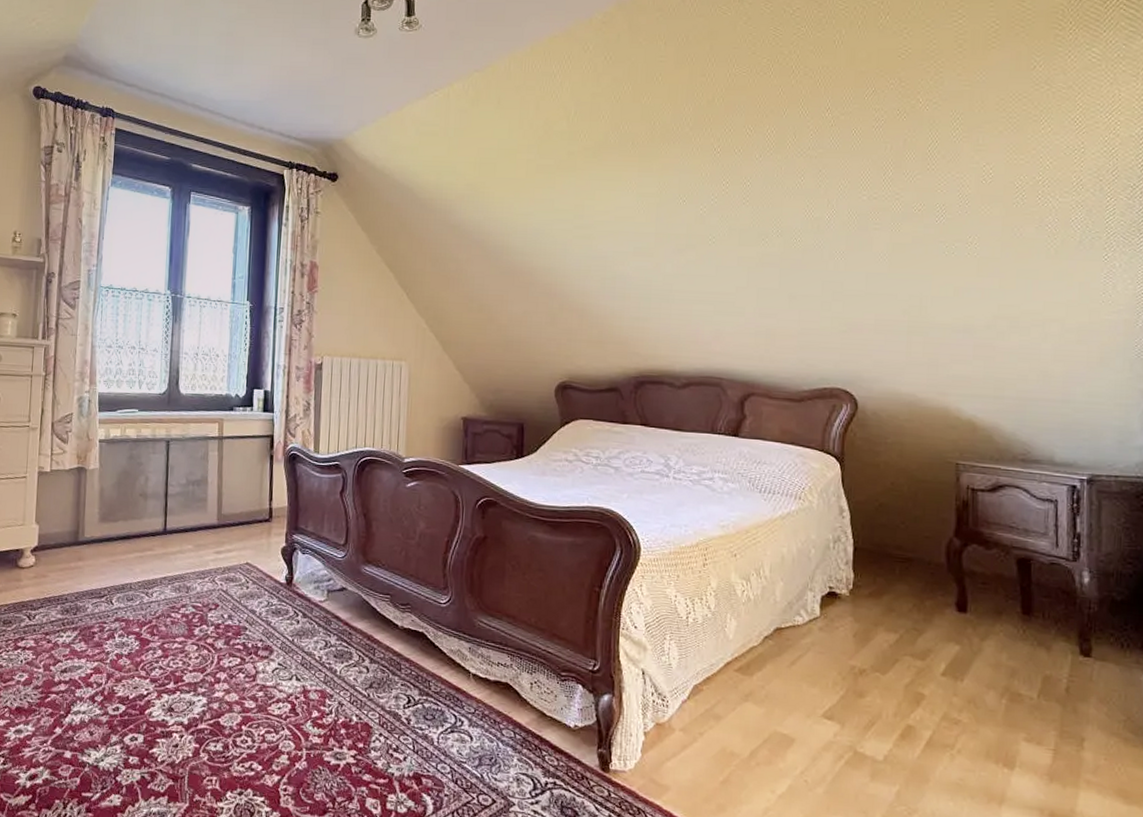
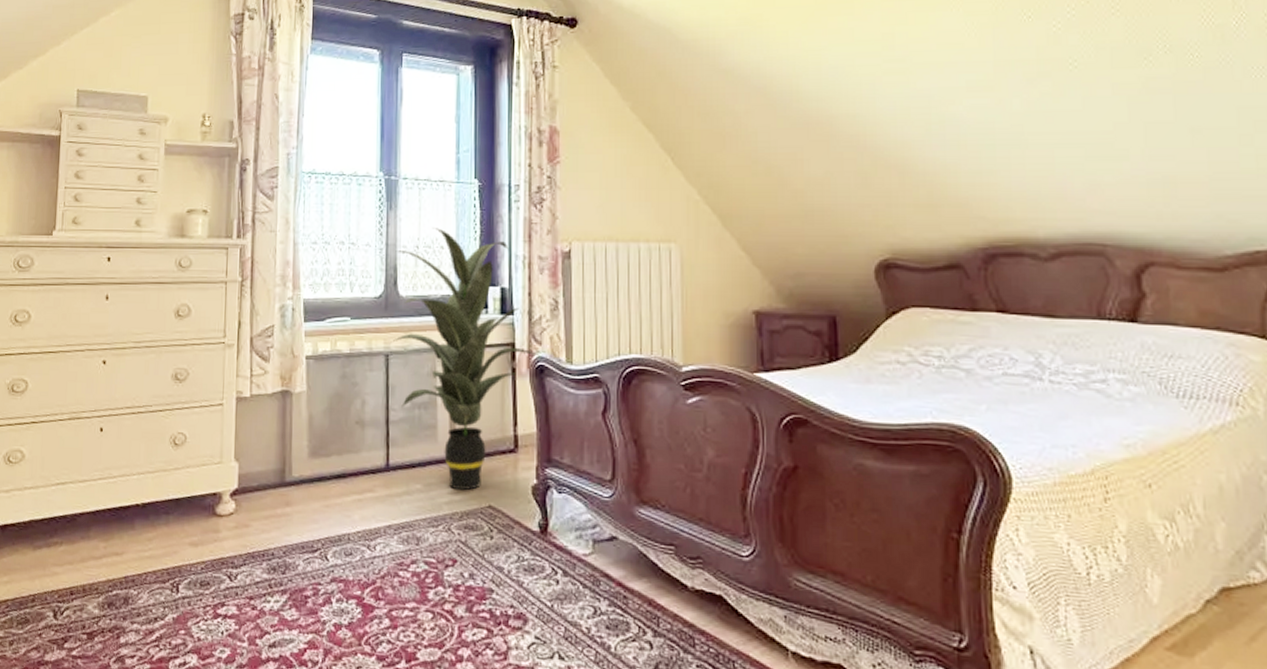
indoor plant: none [171,339,293,551] -> present [390,228,540,491]

